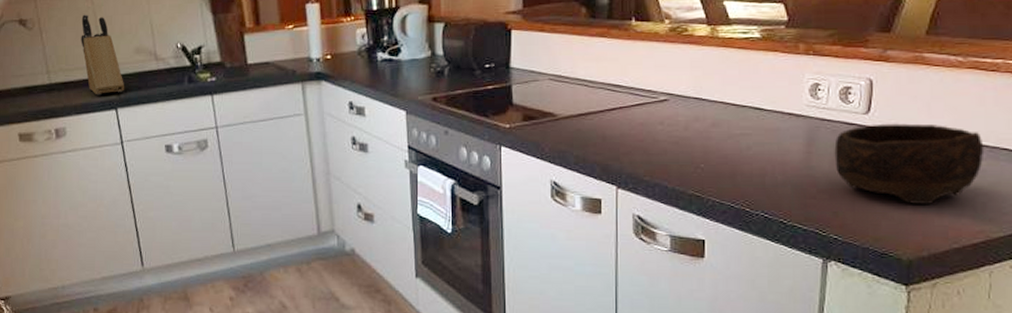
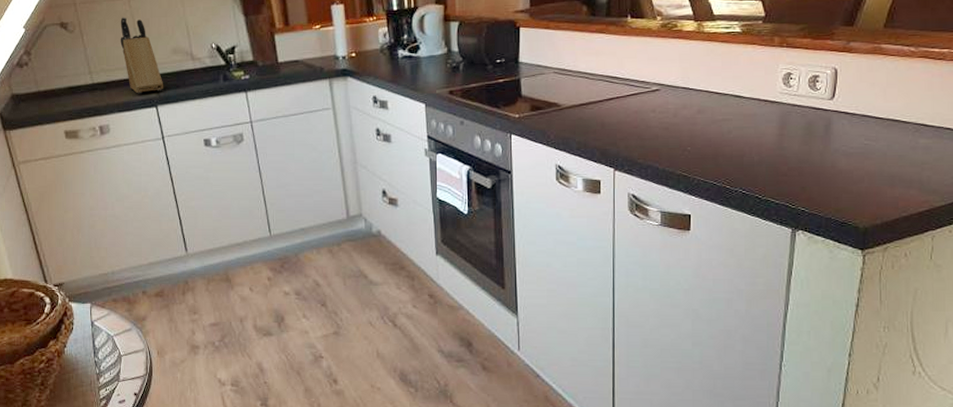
bowl: present [834,123,985,204] -> none [803,107,931,179]

